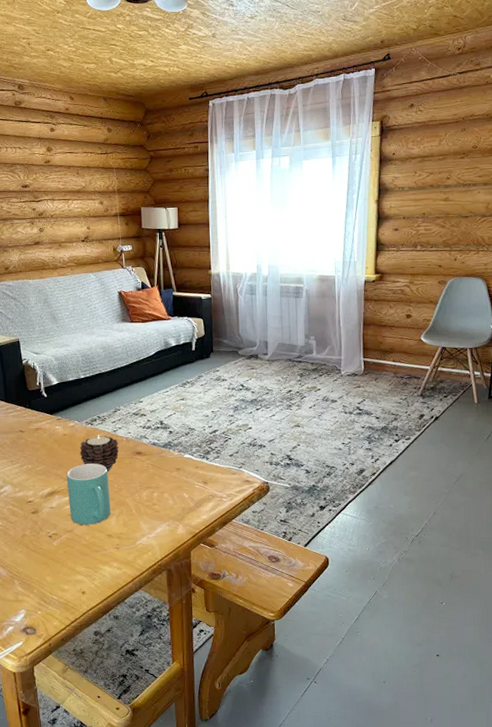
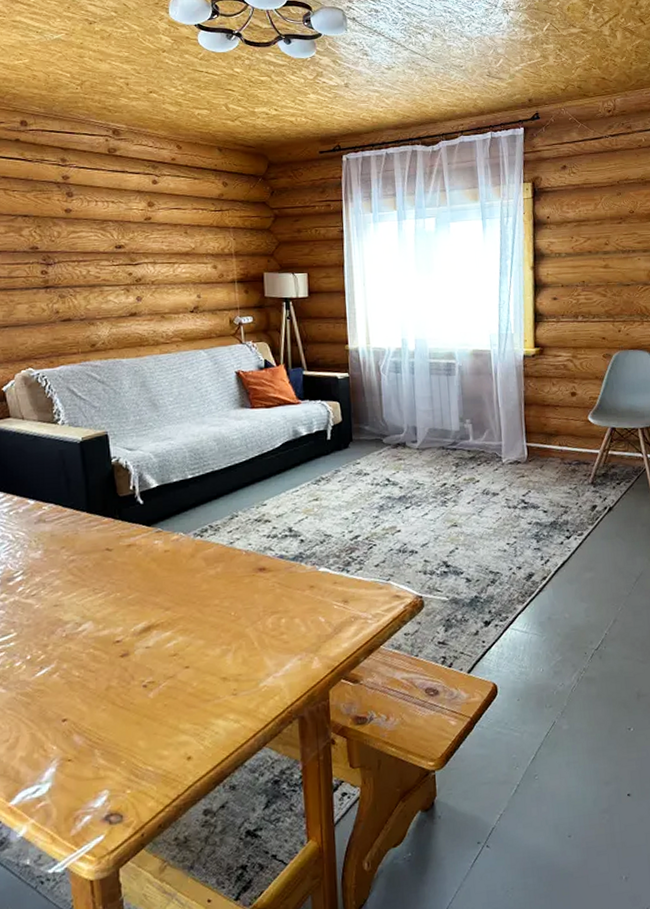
mug: present [66,463,111,525] -> none [168,585,226,668]
candle: present [80,434,119,472] -> none [185,548,236,595]

